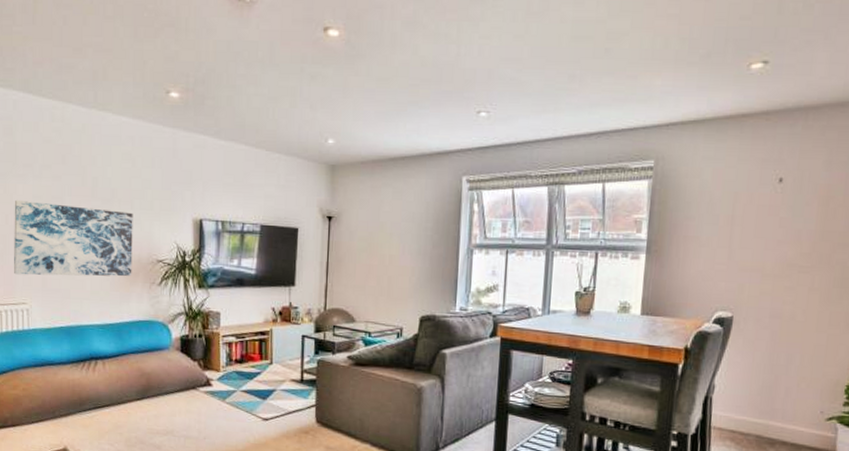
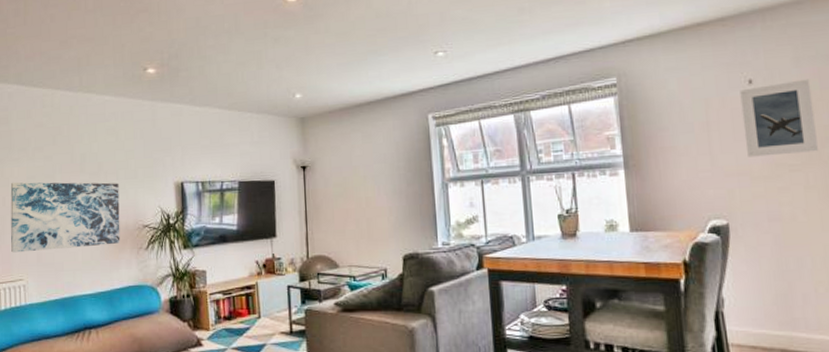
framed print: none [764,184,837,256] -> present [740,79,818,157]

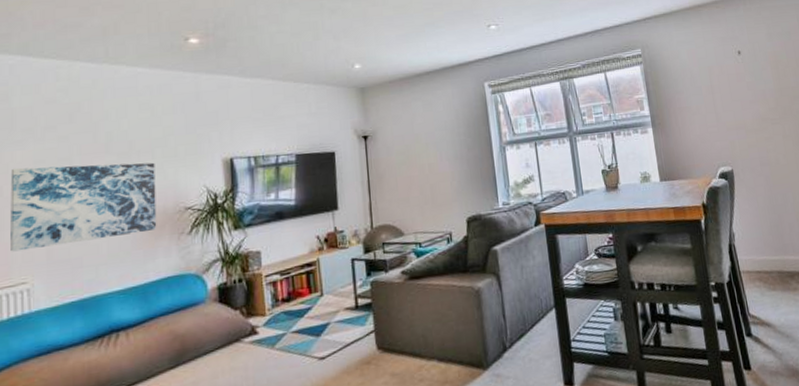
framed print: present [740,79,818,157] -> none [732,51,790,114]

